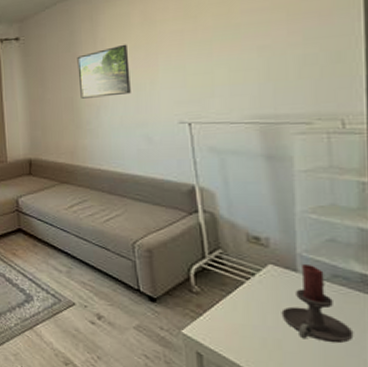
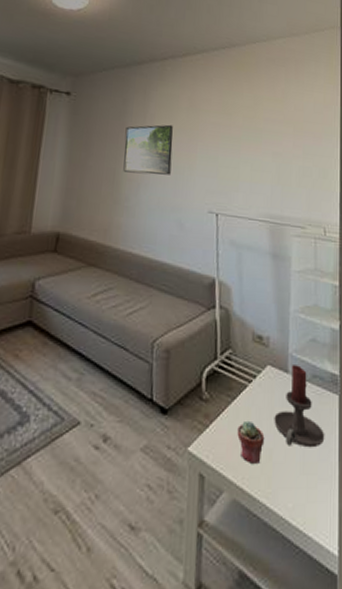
potted succulent: none [236,312,271,351] -> present [237,420,265,464]

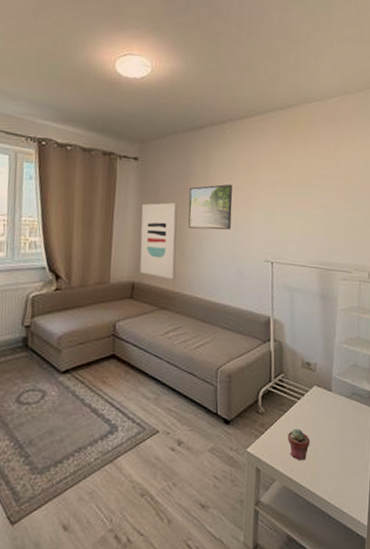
wall art: none [66,142,113,230] -> present [140,202,178,279]
candle holder: present [274,365,325,448] -> none [318,385,361,448]

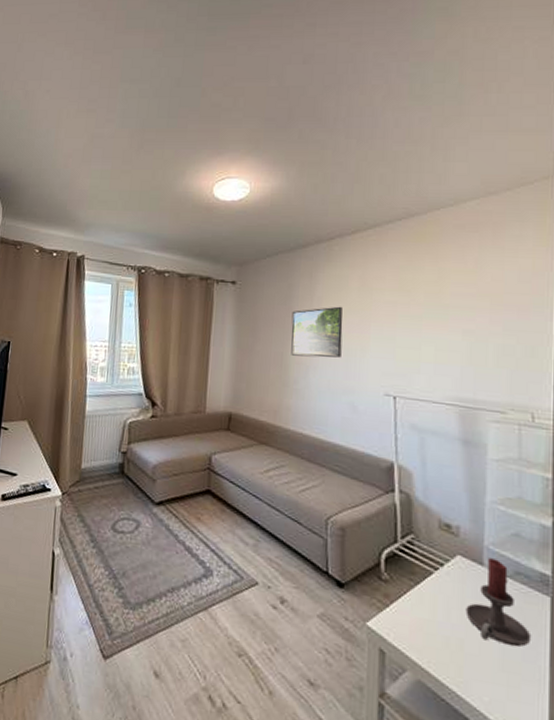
wall art: present [140,202,178,279] -> none [237,328,279,412]
potted succulent: present [287,428,310,460] -> none [422,606,454,651]
candle holder: none [318,385,361,448] -> present [465,558,532,647]

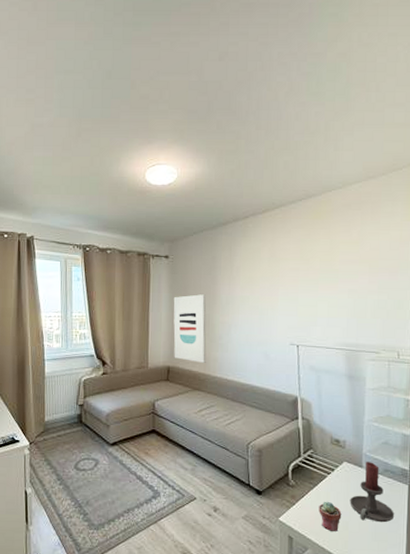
wall art: none [237,328,279,412] -> present [173,294,207,363]
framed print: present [291,306,343,358] -> none [215,274,257,317]
potted succulent: none [422,606,454,651] -> present [319,501,342,531]

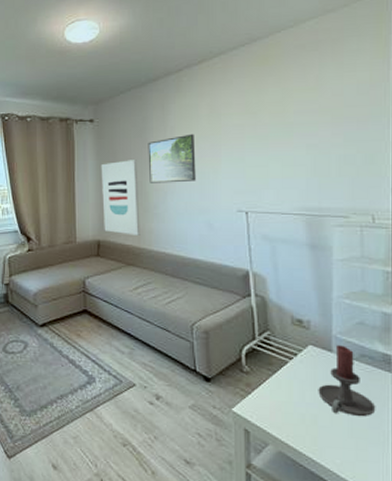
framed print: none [215,274,257,317] -> present [148,133,196,183]
potted succulent: present [319,501,342,531] -> none [280,390,309,426]

